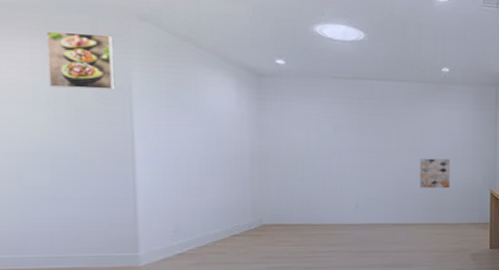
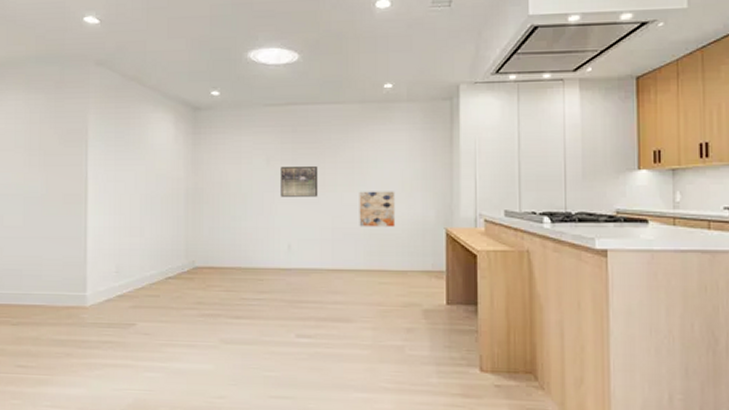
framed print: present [47,30,116,90] -> none [27,82,76,135]
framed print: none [348,134,384,162] -> present [280,165,318,197]

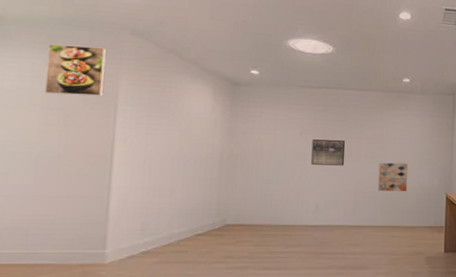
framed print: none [27,82,76,135] -> present [45,44,107,96]

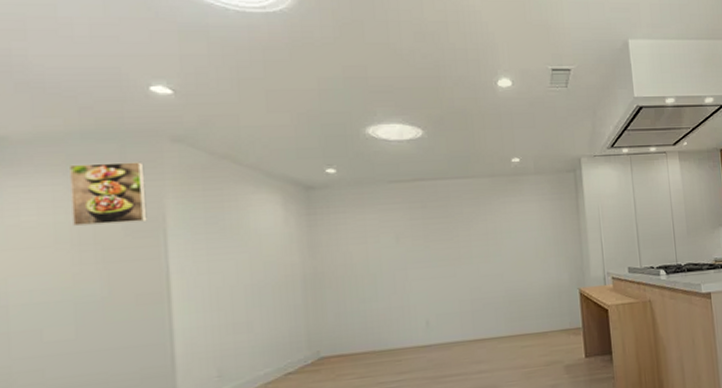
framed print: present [311,139,346,166] -> none [412,239,455,274]
wall art: present [378,162,408,192] -> none [495,258,533,296]

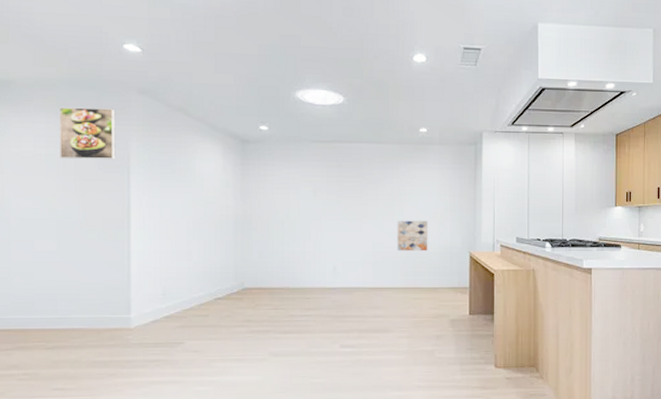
wall art: none [495,258,533,296] -> present [397,220,428,251]

